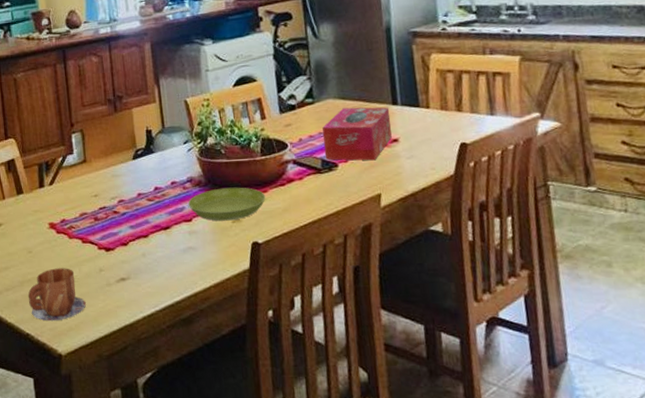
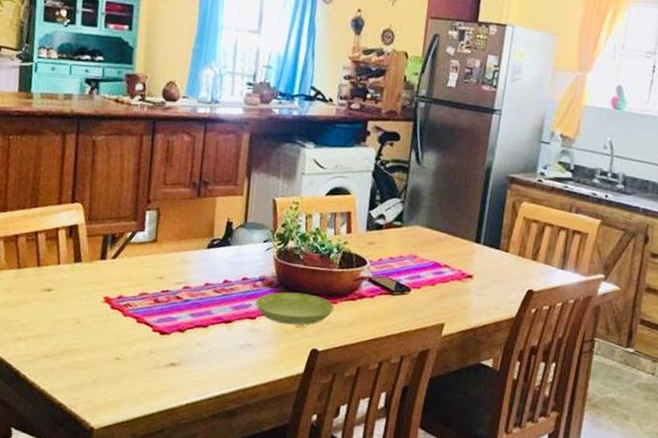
mug: present [28,268,86,322] -> none [67,343,129,395]
tissue box: present [322,107,392,161] -> none [400,237,472,292]

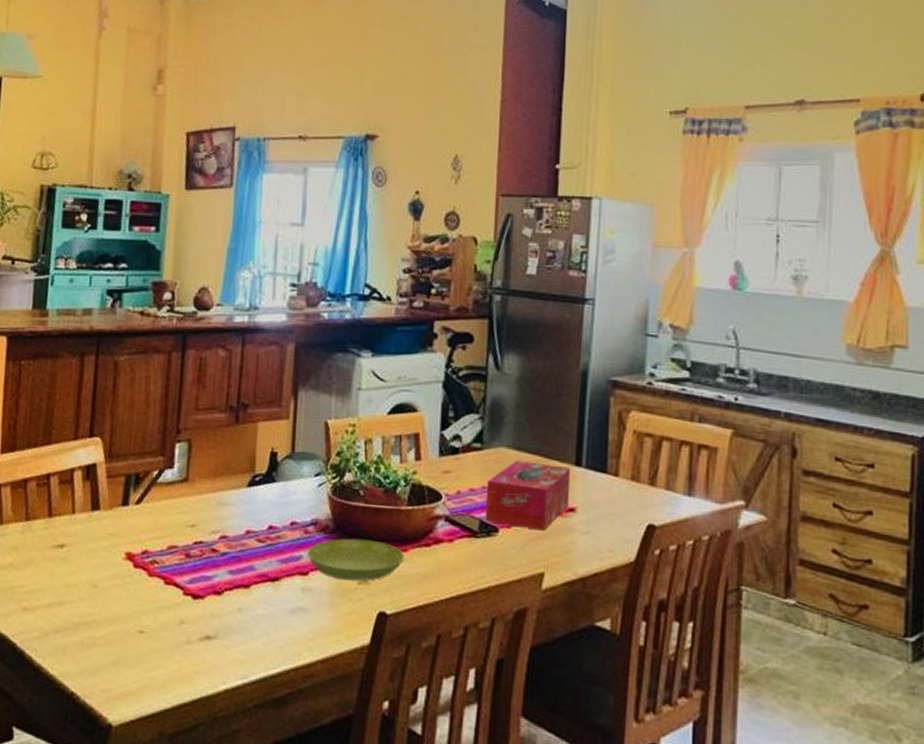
tissue box: none [400,237,472,292] -> present [484,460,571,531]

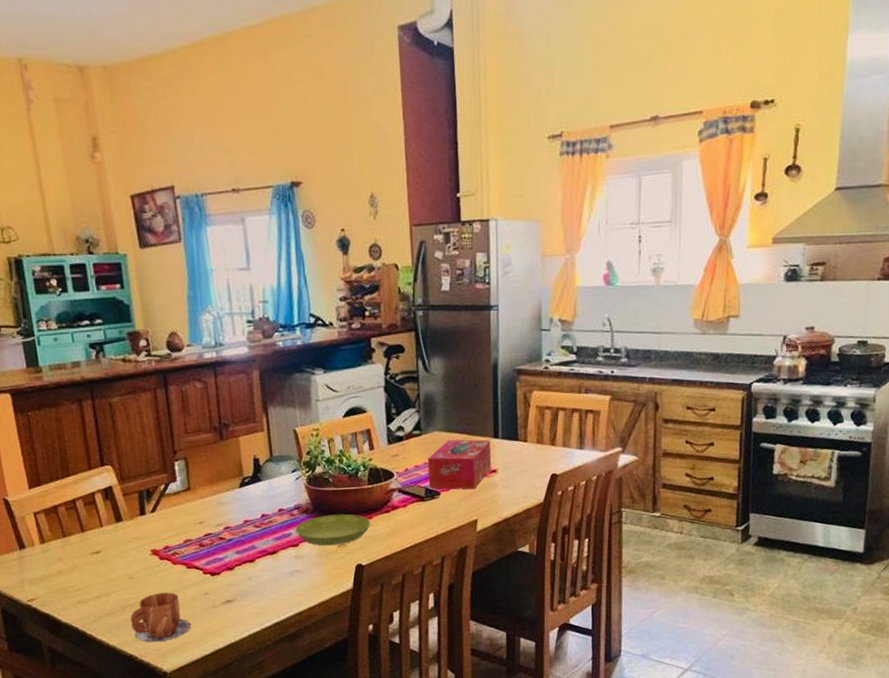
mug: none [81,611,155,681] -> present [130,592,191,643]

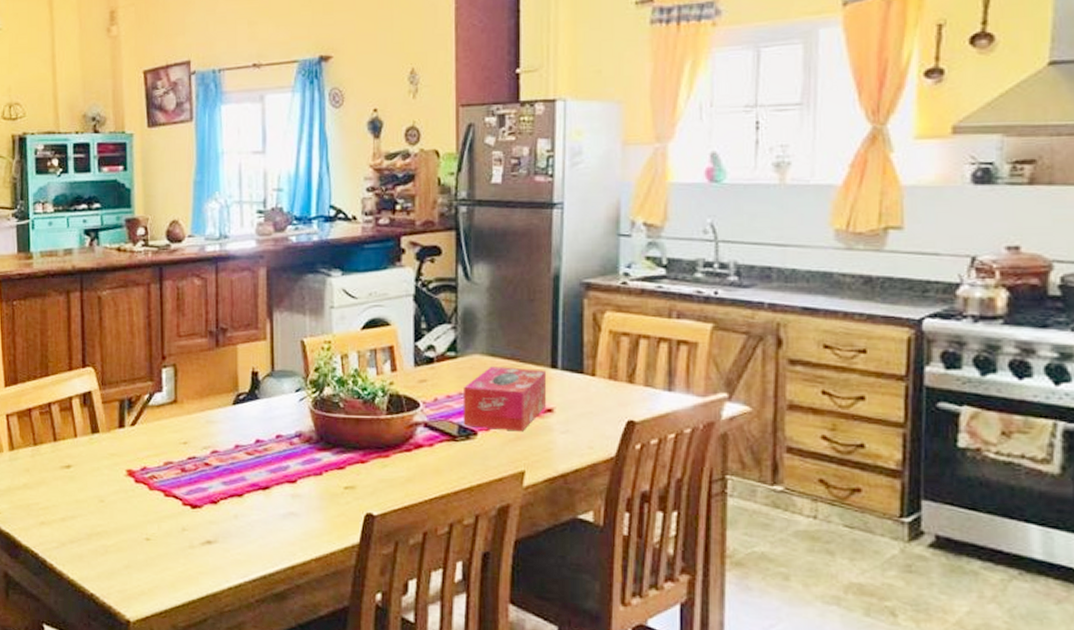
mug: present [130,592,191,643] -> none [95,522,163,583]
saucer: present [295,514,371,546] -> none [295,447,387,487]

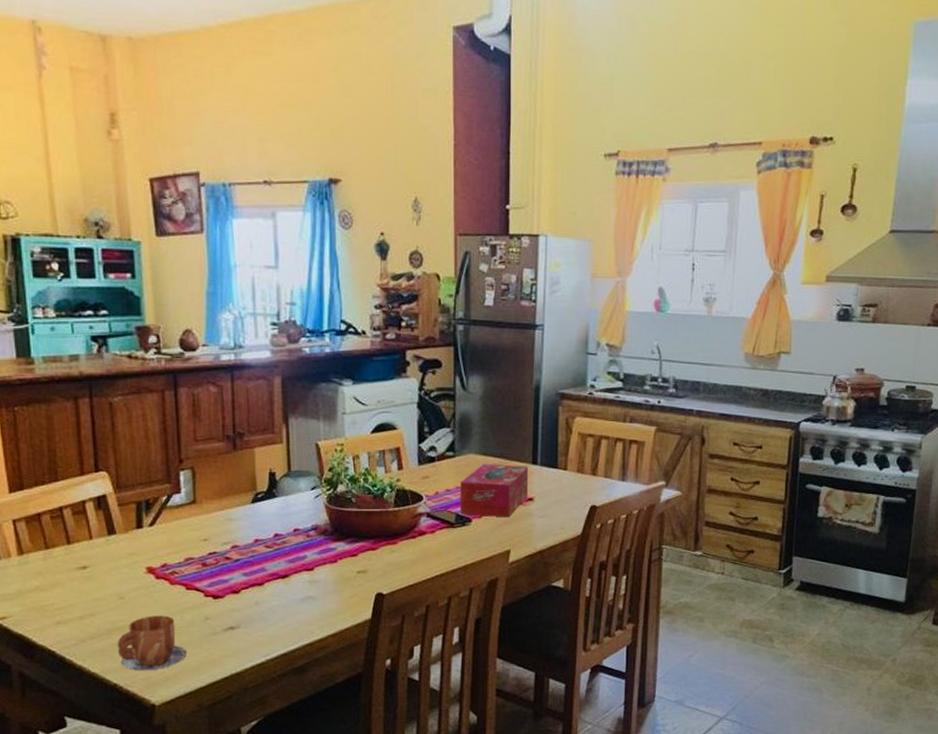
mug: none [95,522,163,583] -> present [117,615,187,671]

